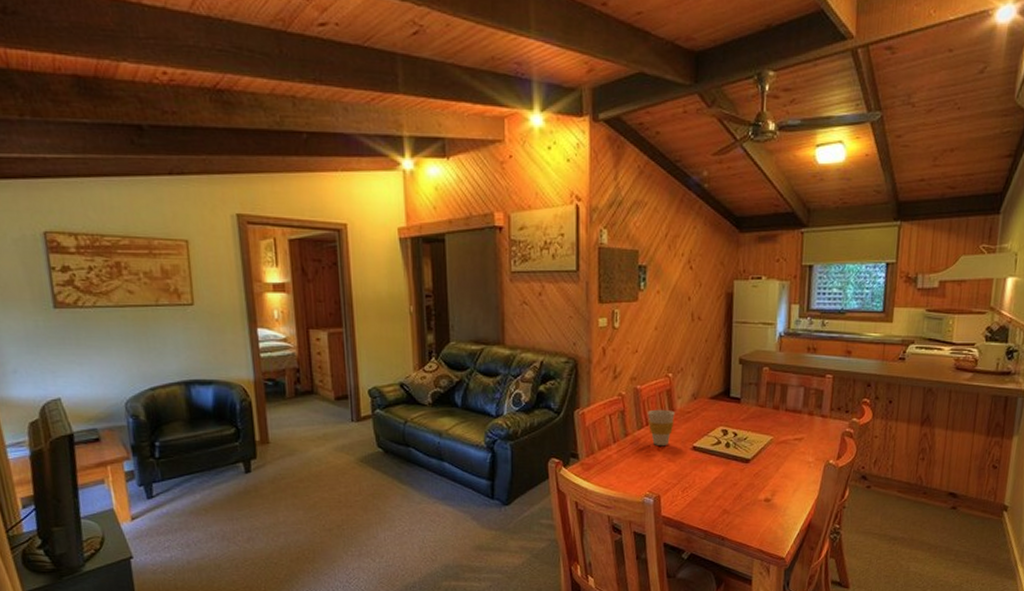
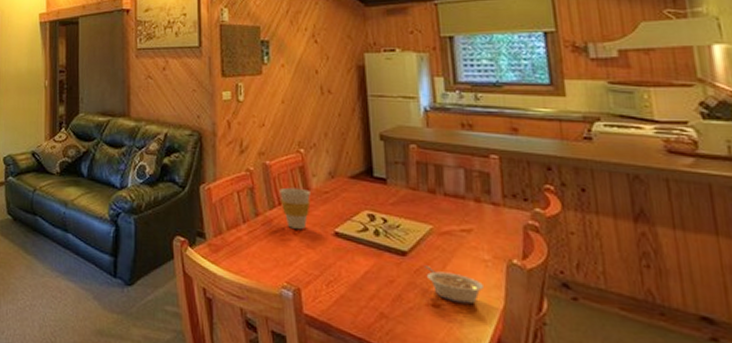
legume: none [762,470,805,497] -> present [424,266,483,305]

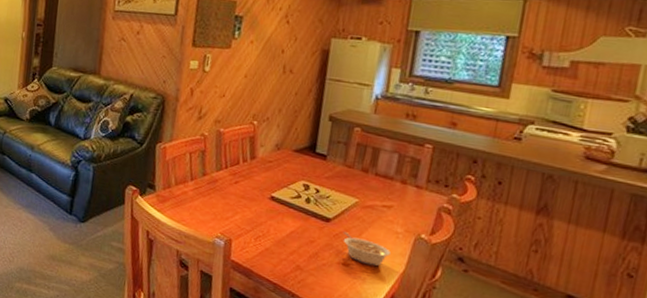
cup: present [279,187,311,230] -> none [228,154,256,192]

